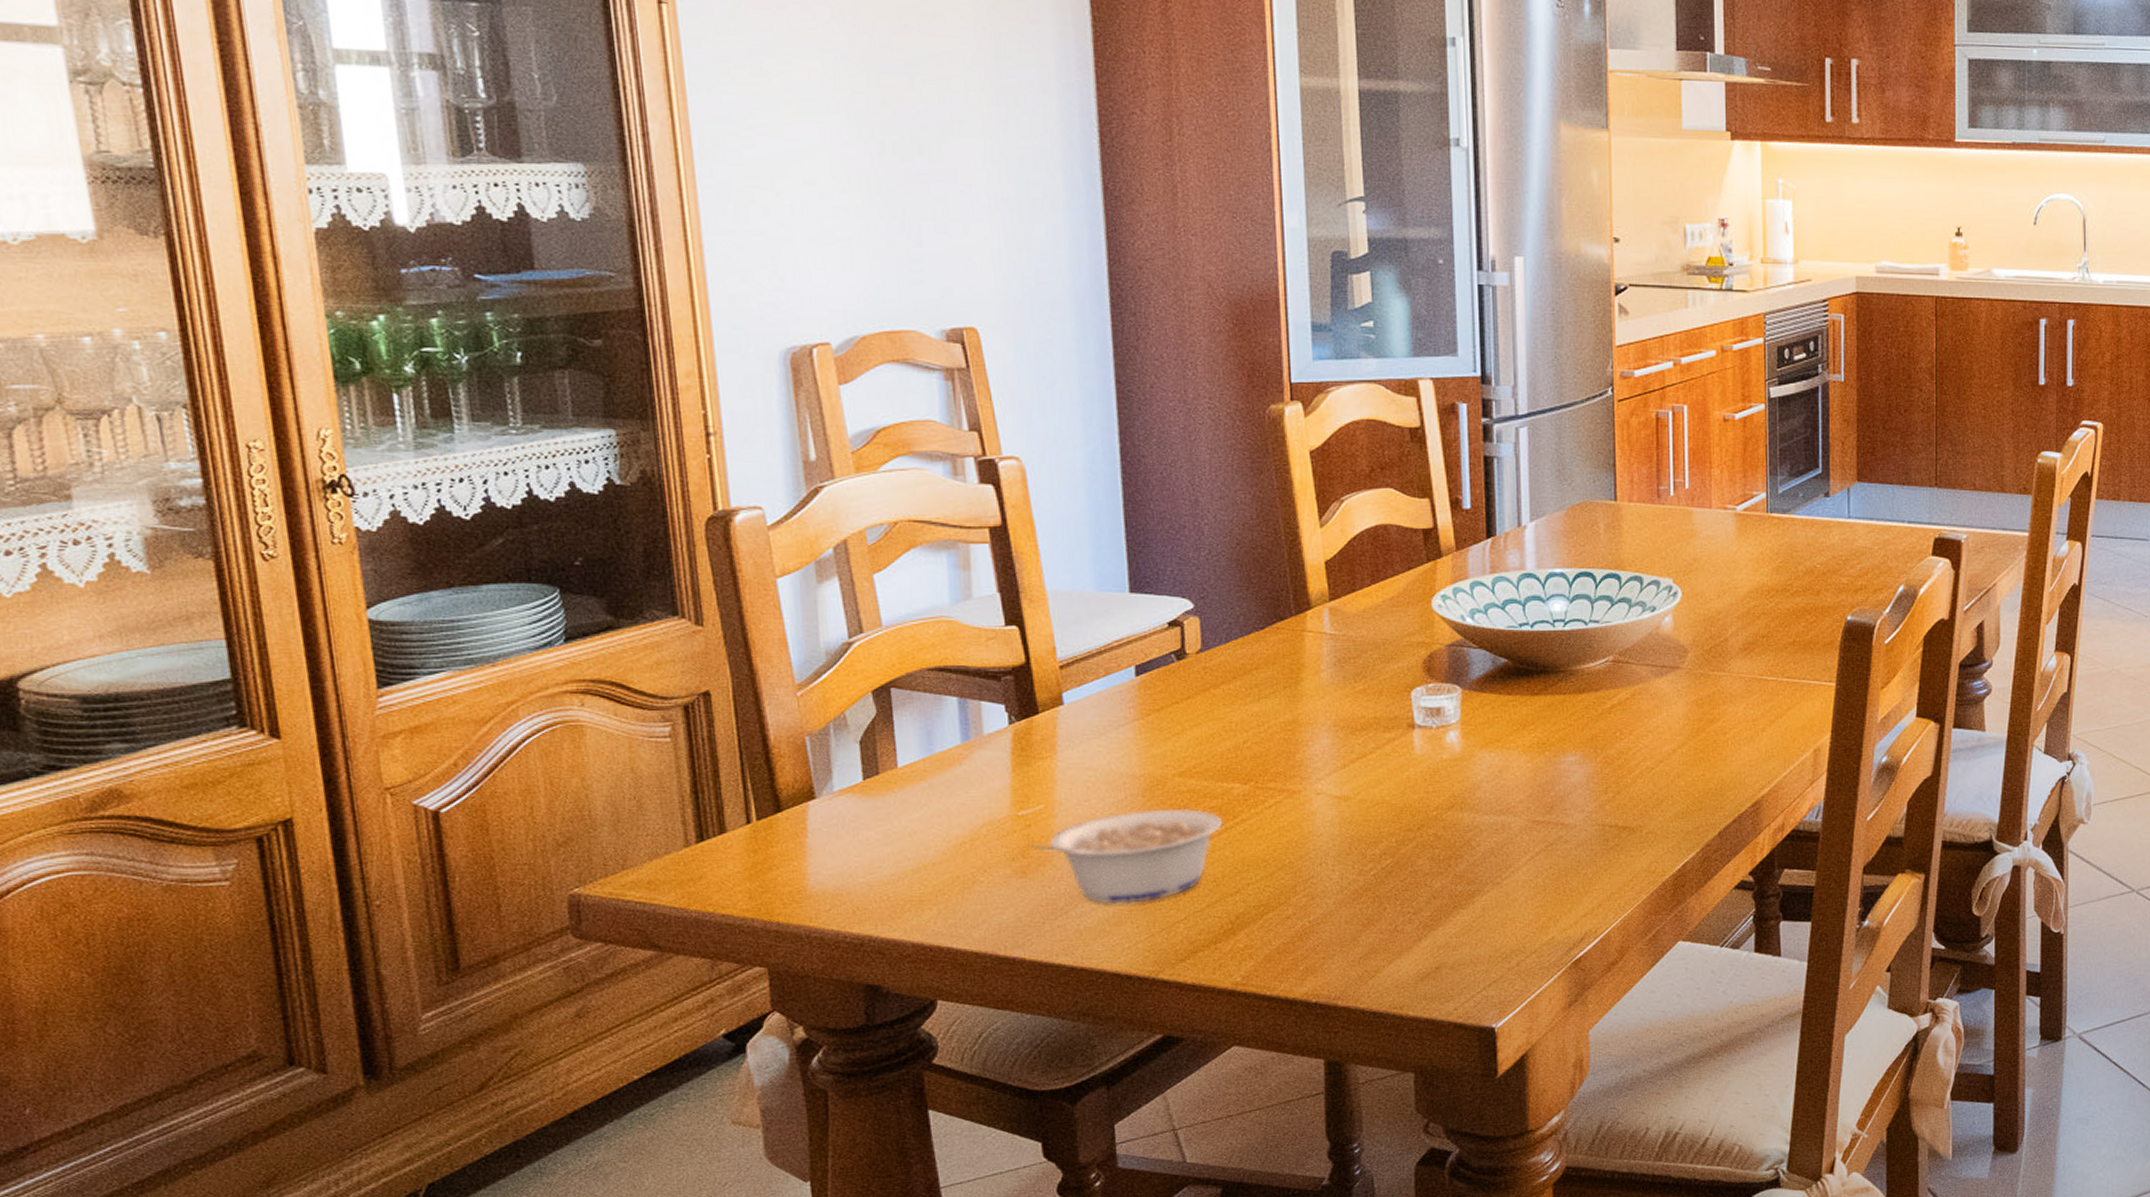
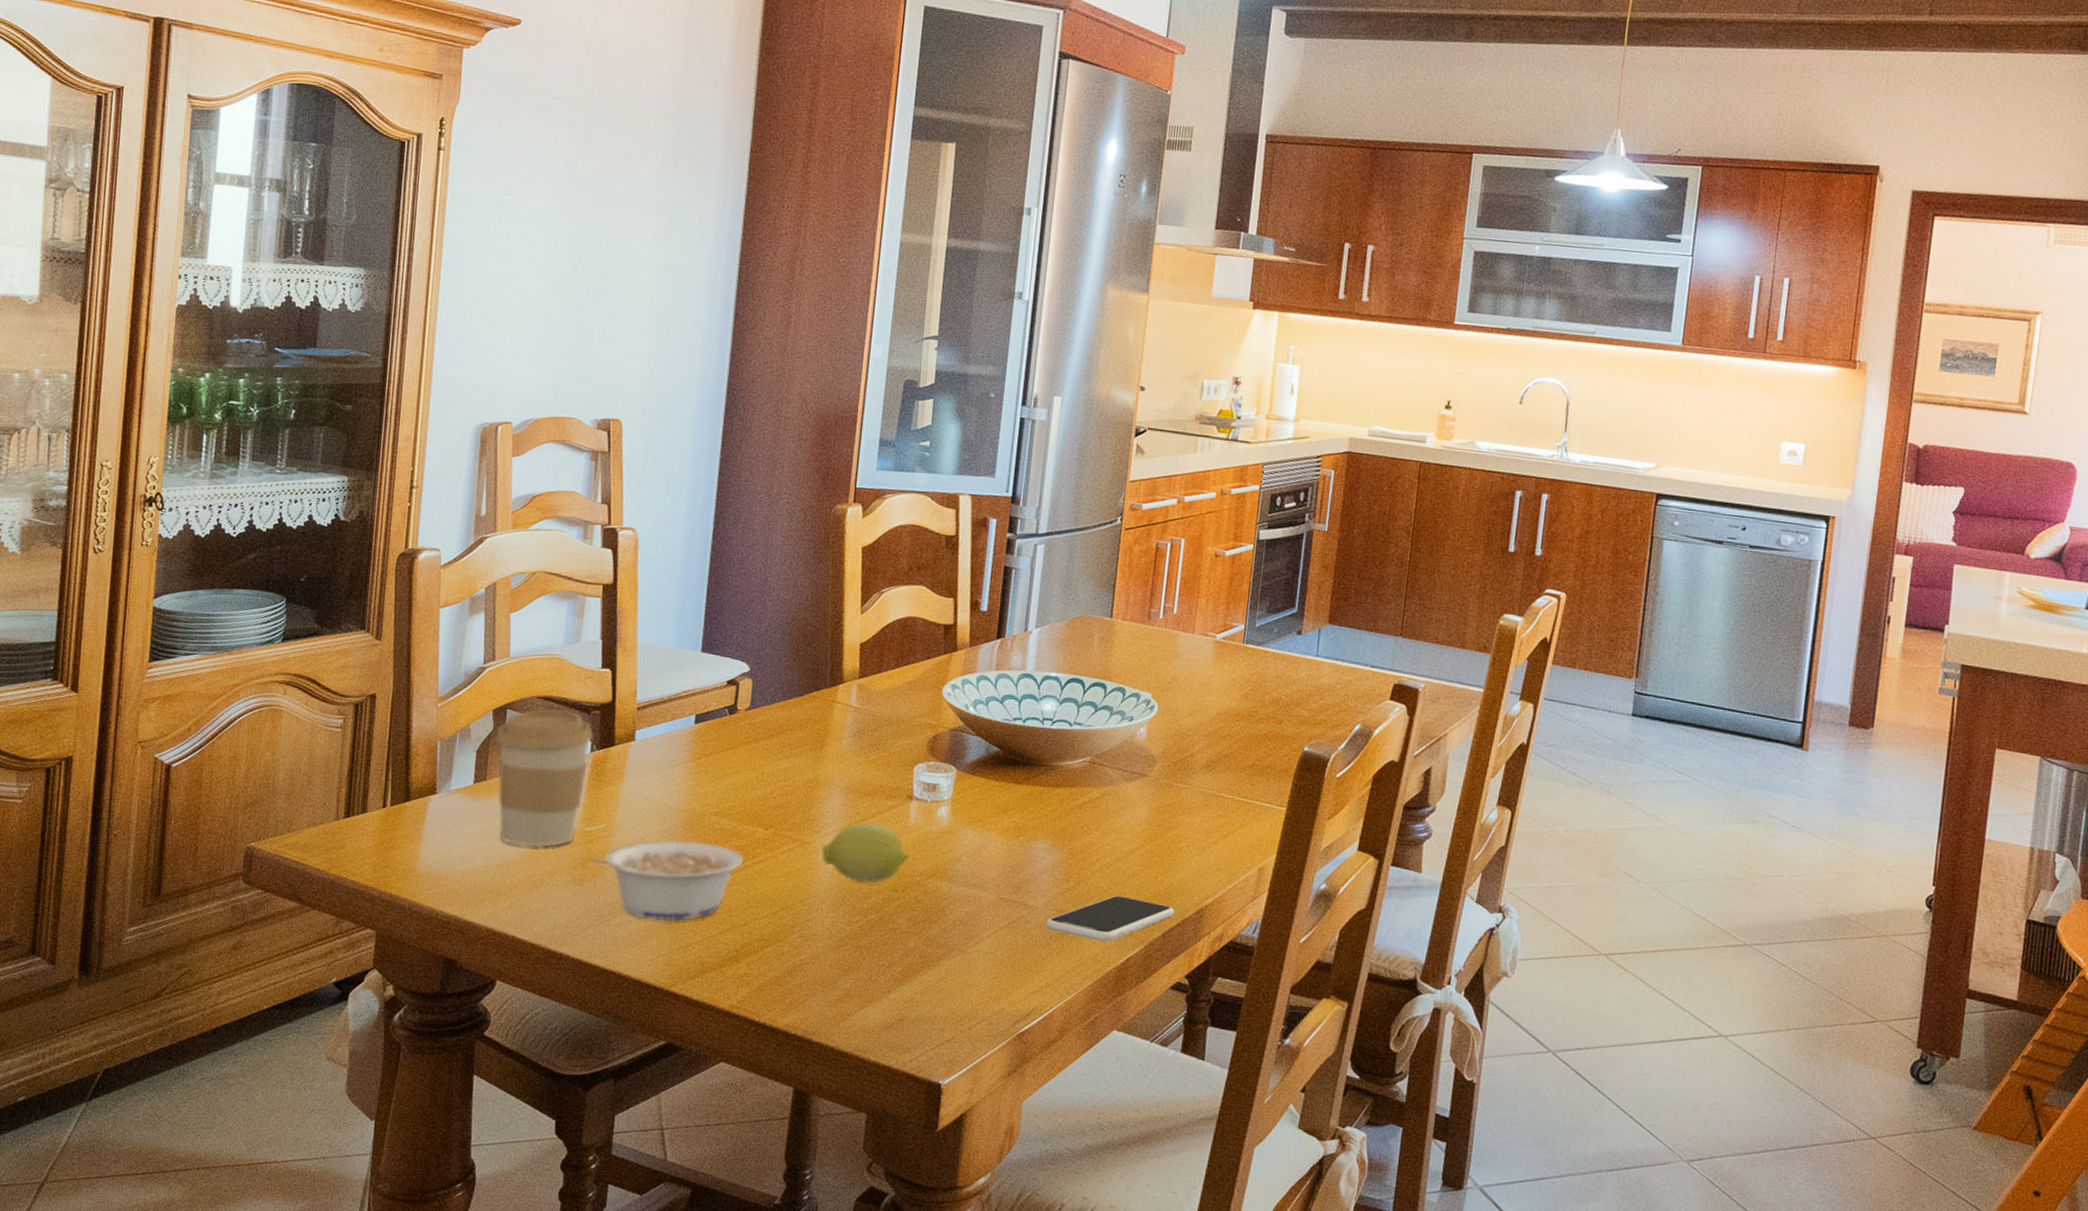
coffee cup: none [881,680,1010,844] -> present [495,708,594,848]
fruit: none [1314,760,1421,827] -> present [821,822,909,884]
smartphone: none [1587,799,1729,851] -> present [1045,895,1175,942]

